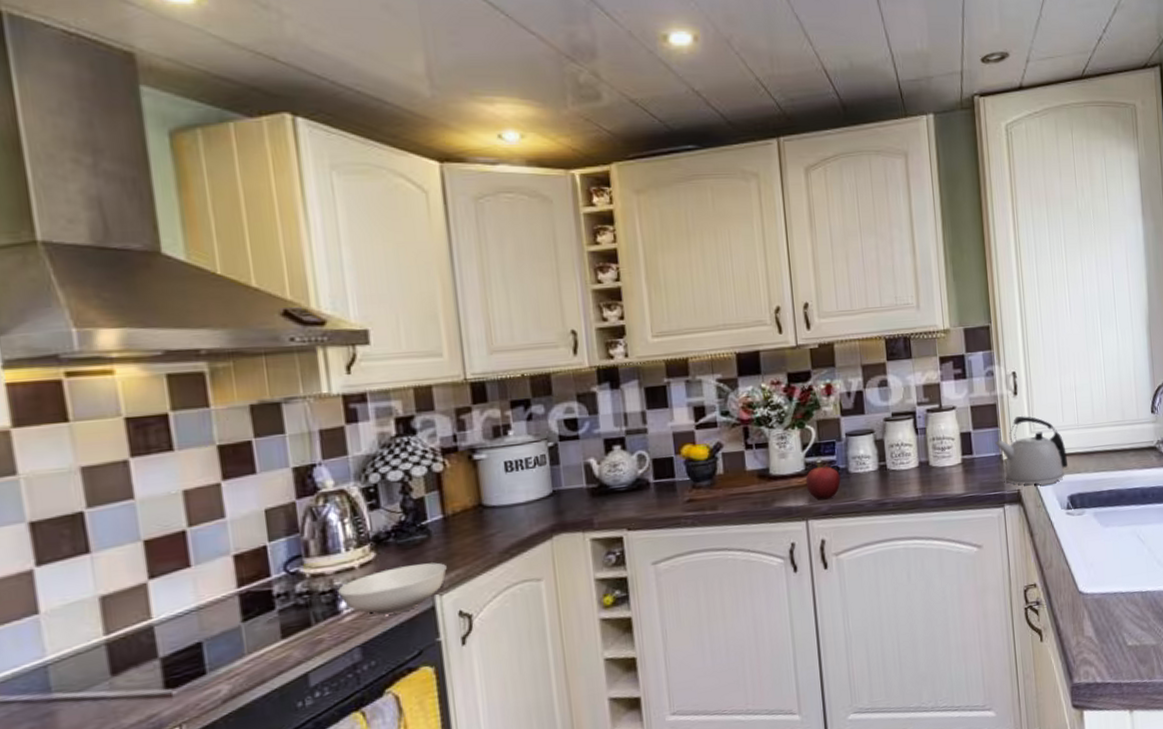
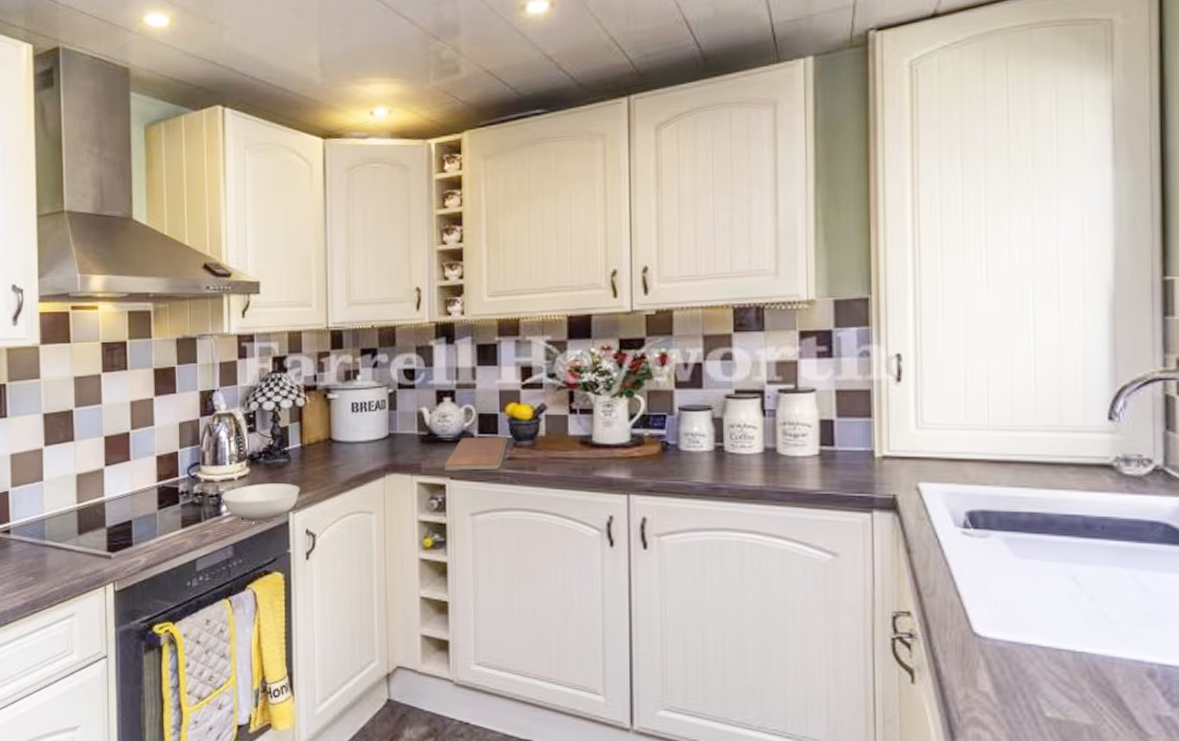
chopping board: none [619,479,686,522] -> present [443,436,508,471]
fruit: present [805,464,841,500] -> none [630,438,669,476]
kettle: present [995,415,1068,486] -> none [865,406,968,494]

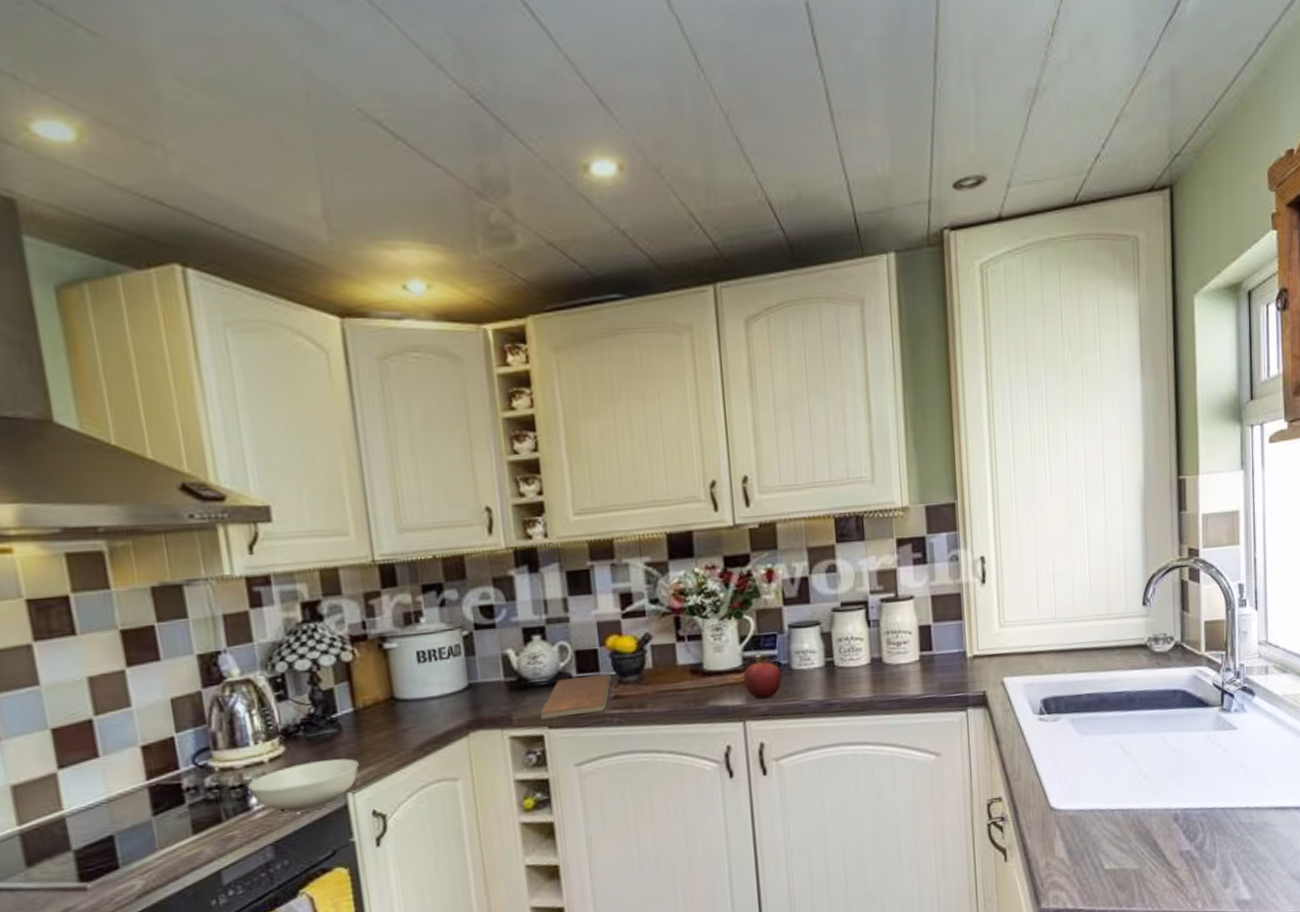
fruit: none [630,438,669,476] -> present [743,659,782,700]

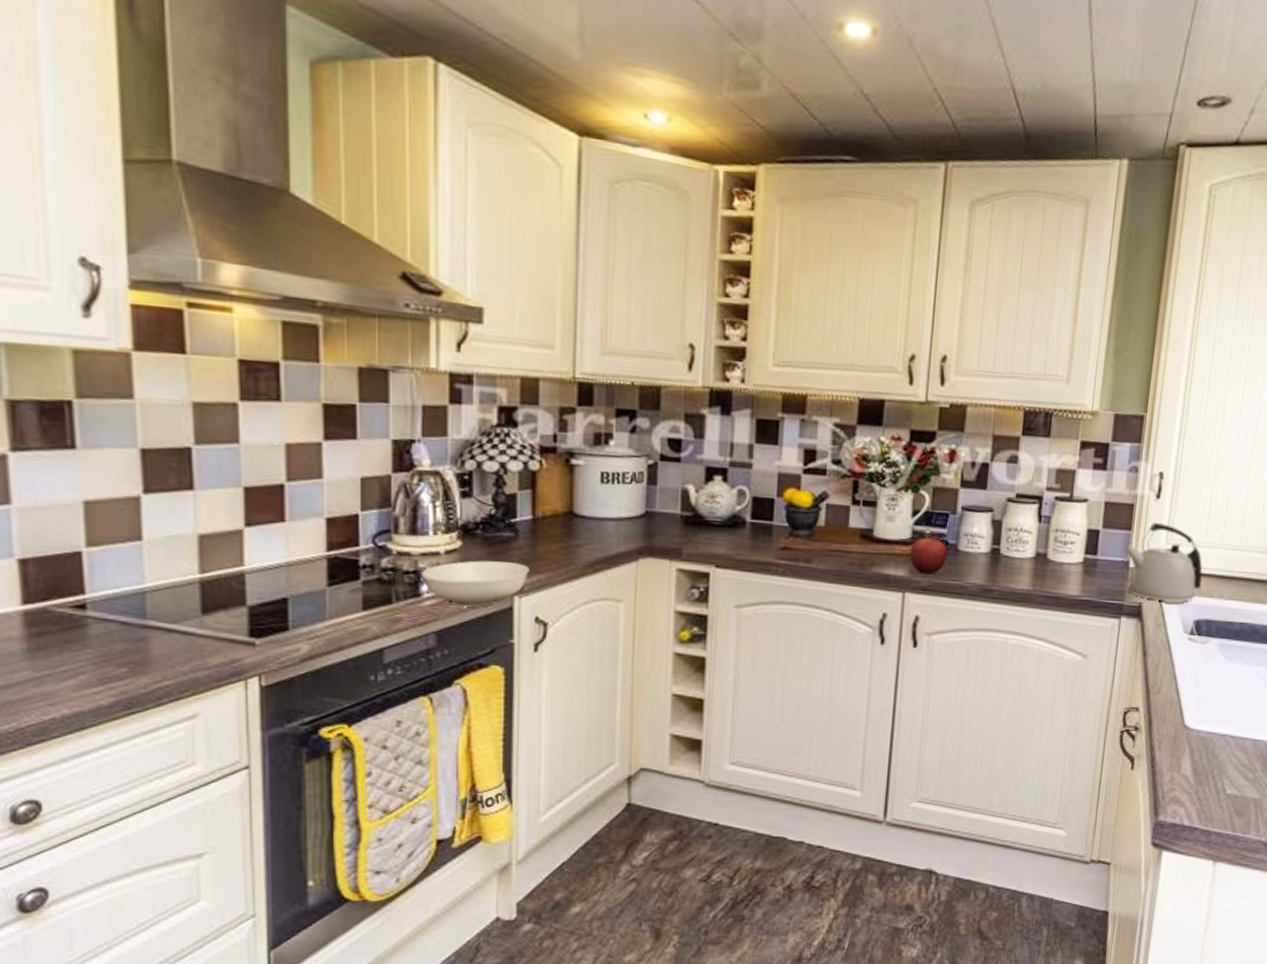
chopping board: present [539,673,612,719] -> none [708,522,784,560]
kettle: none [958,606,1042,687] -> present [1124,522,1203,604]

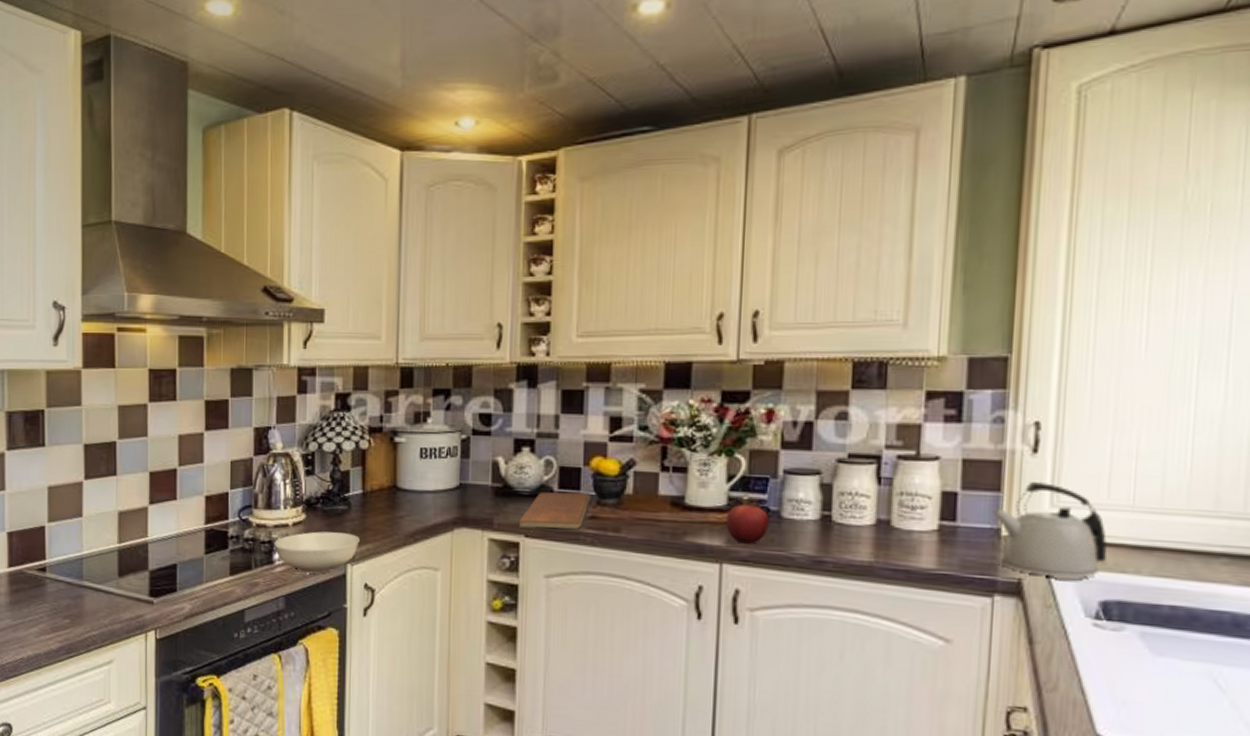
chopping board: none [708,522,784,560] -> present [518,492,591,529]

